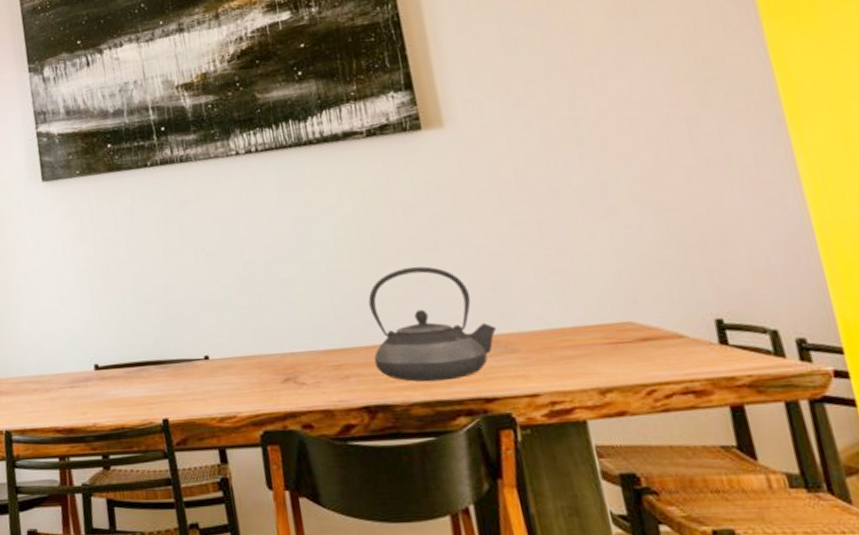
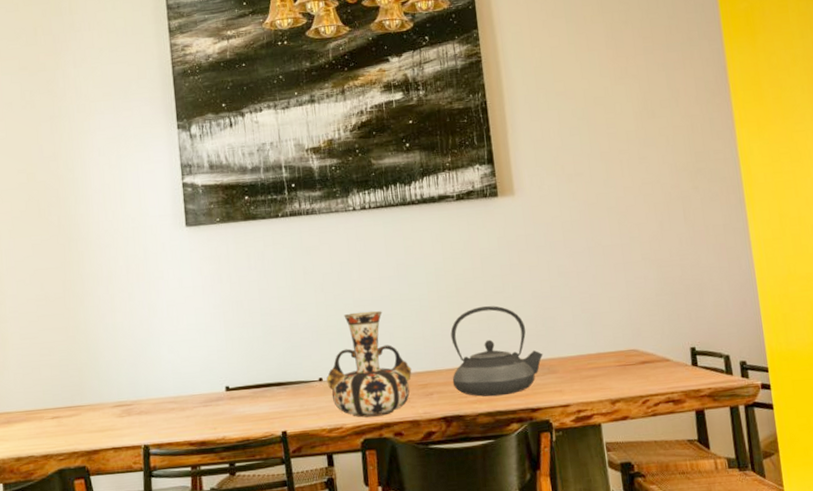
vase: none [213,274,321,405] -> present [326,311,412,418]

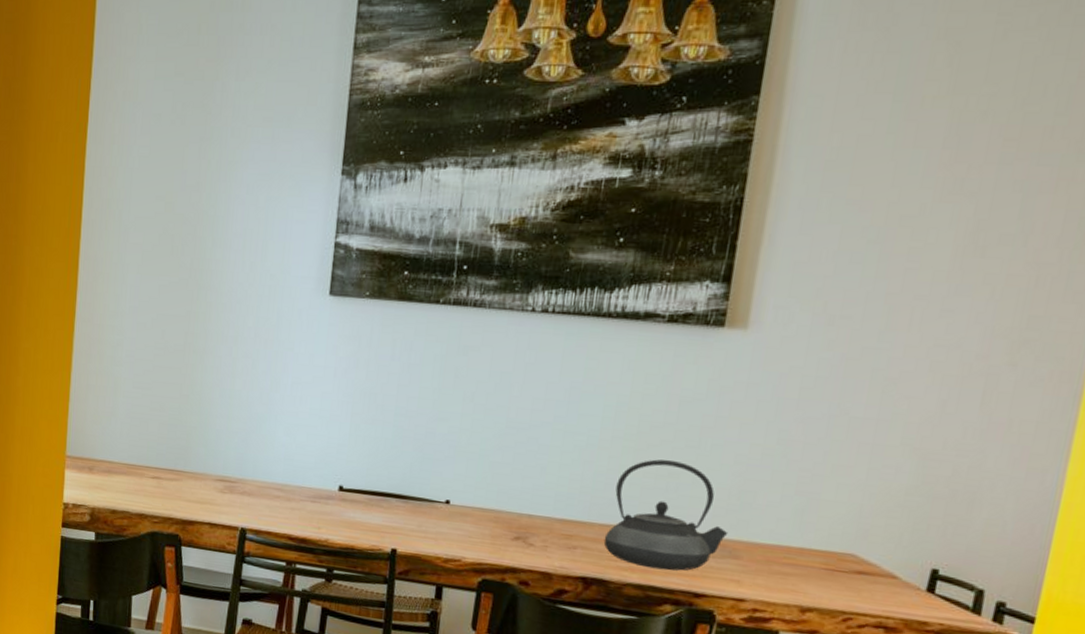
vase: present [326,311,412,418] -> none [454,434,558,559]

